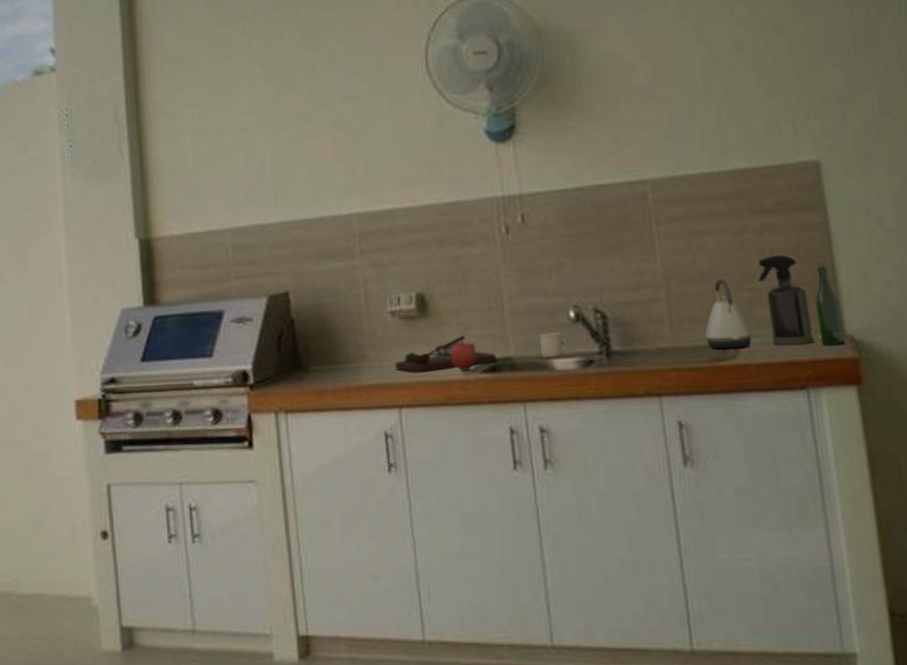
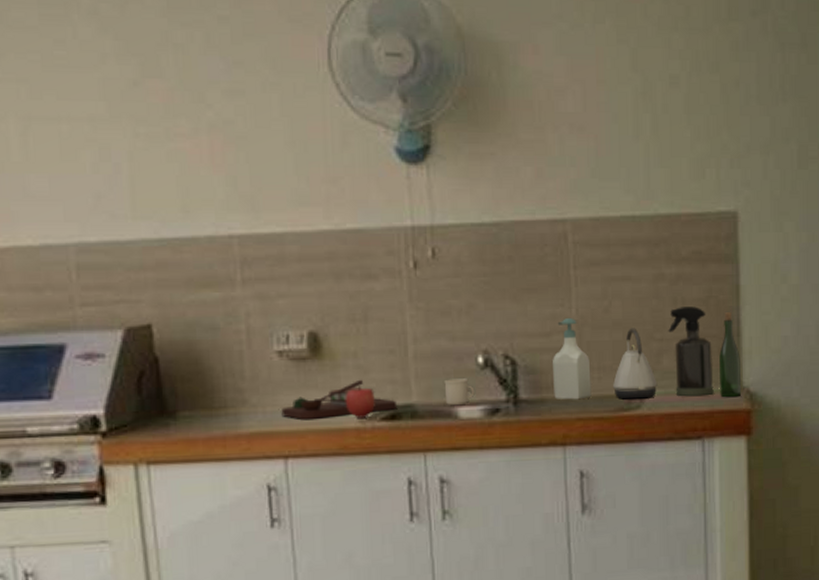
soap bottle: none [642,271,684,351] -> present [553,317,592,400]

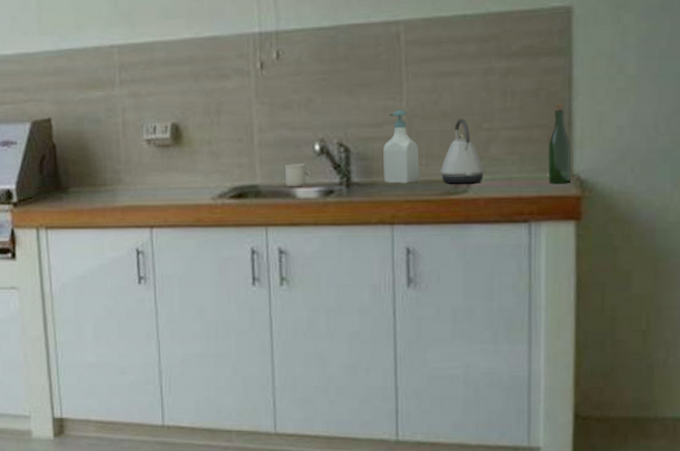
platter: present [281,379,398,419] -> none [148,163,244,196]
fruit: present [345,386,375,418] -> none [200,169,225,196]
spray bottle: present [668,306,714,397] -> none [497,98,542,183]

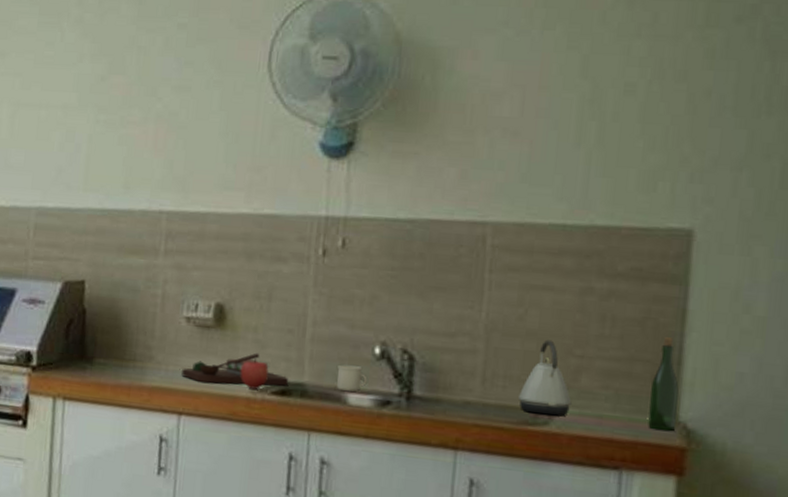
platter: none [148,163,244,196] -> present [181,353,289,386]
fruit: none [200,169,225,196] -> present [240,359,269,390]
soap bottle: present [383,109,420,184] -> none [450,320,496,406]

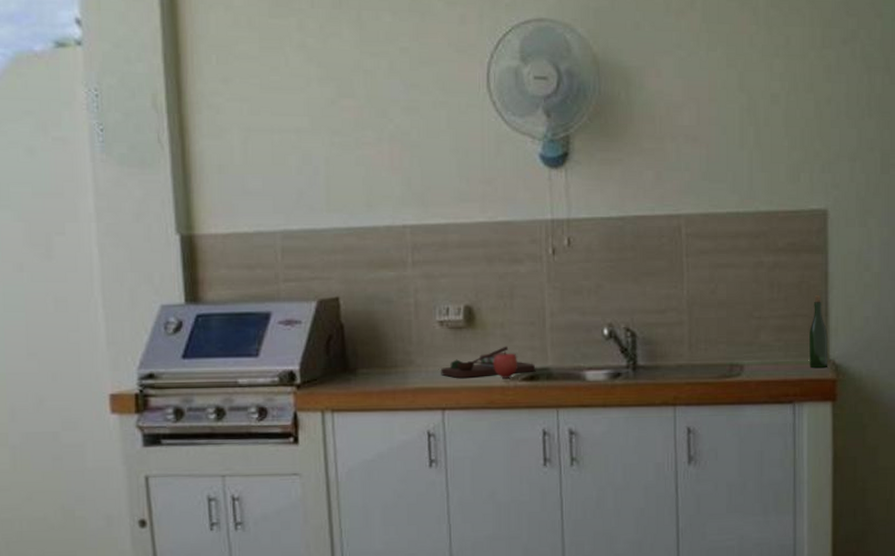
mug: present [337,365,367,392] -> none [575,347,600,369]
kettle: present [519,339,572,417] -> none [717,307,756,369]

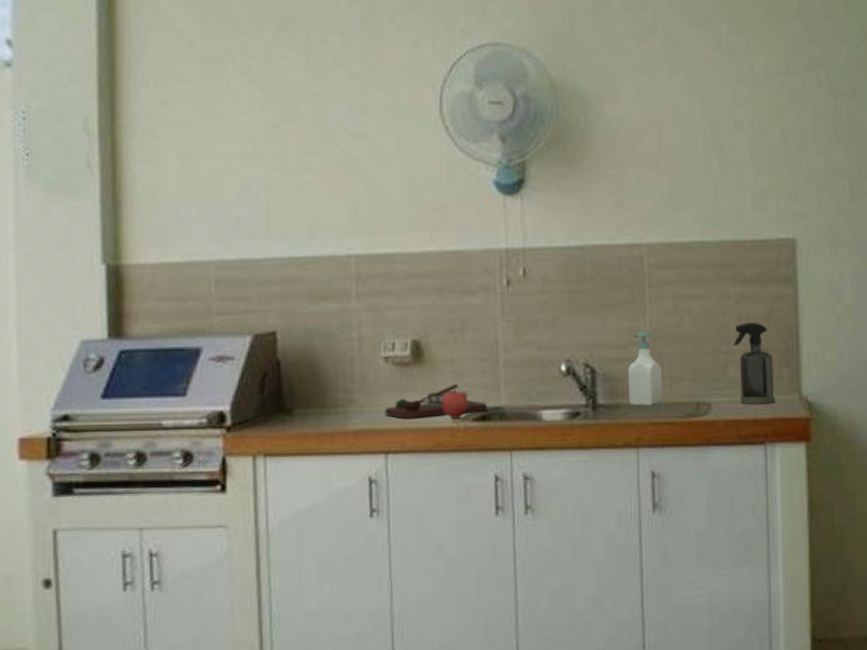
soap bottle: none [667,297,699,367] -> present [628,331,663,406]
spray bottle: none [765,290,804,367] -> present [733,323,775,405]
wine bottle: present [809,295,828,369] -> none [780,329,801,407]

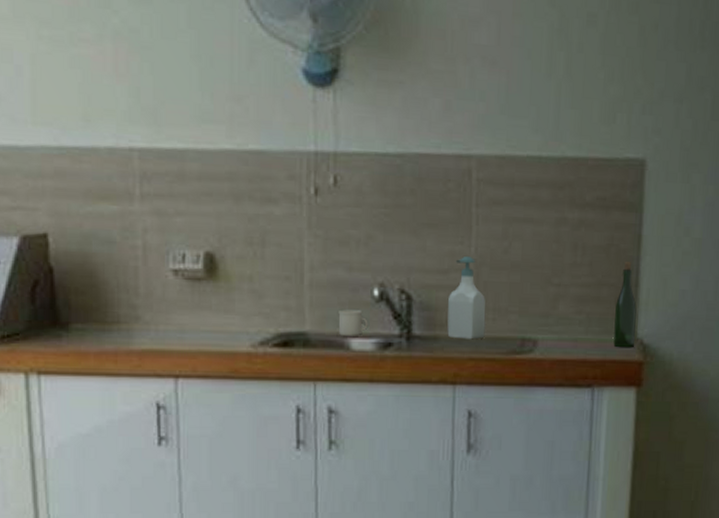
platter: present [385,383,488,418] -> none [174,304,290,340]
fruit: present [441,390,468,419] -> none [238,311,268,343]
mug: none [530,384,557,408] -> present [338,310,368,336]
spray bottle: present [733,323,775,405] -> none [566,253,609,345]
wine bottle: none [780,329,801,407] -> present [613,262,637,348]

